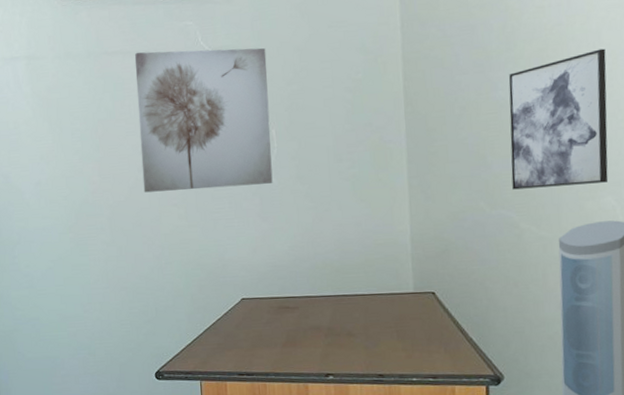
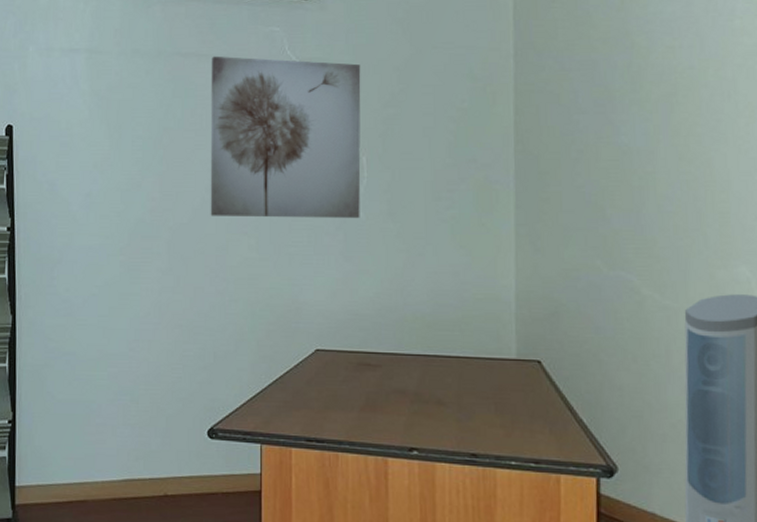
wall art: present [508,48,609,190] -> none [632,99,743,250]

